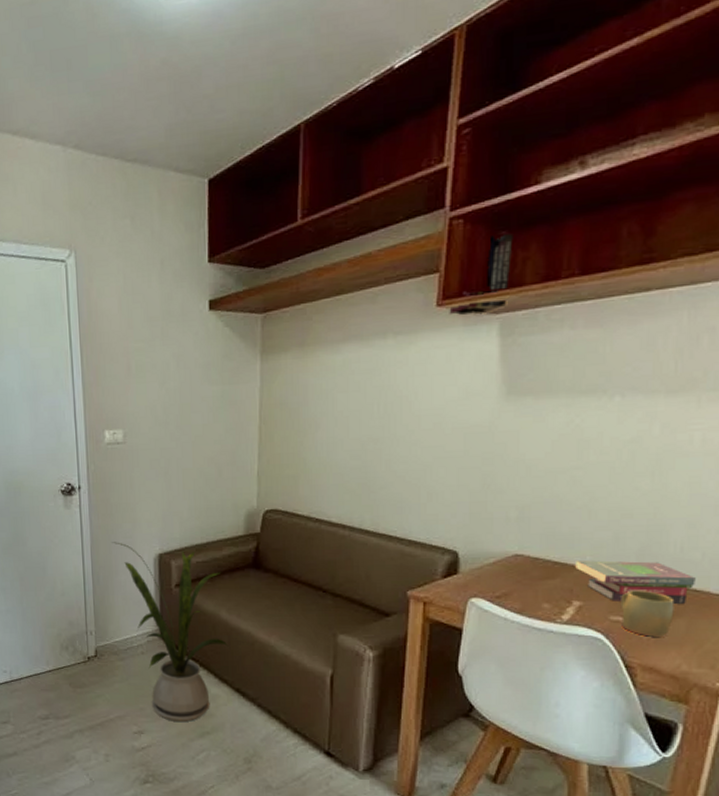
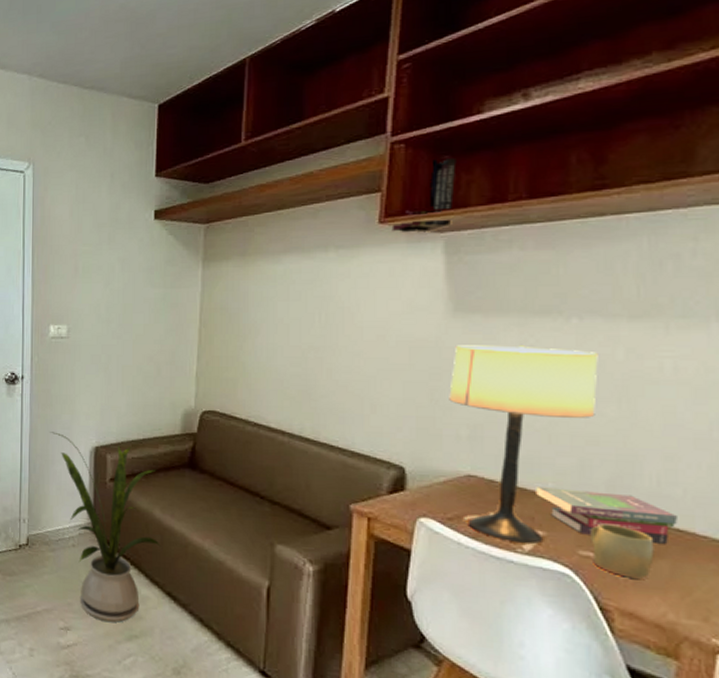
table lamp: none [500,425,637,615] -> present [449,345,598,545]

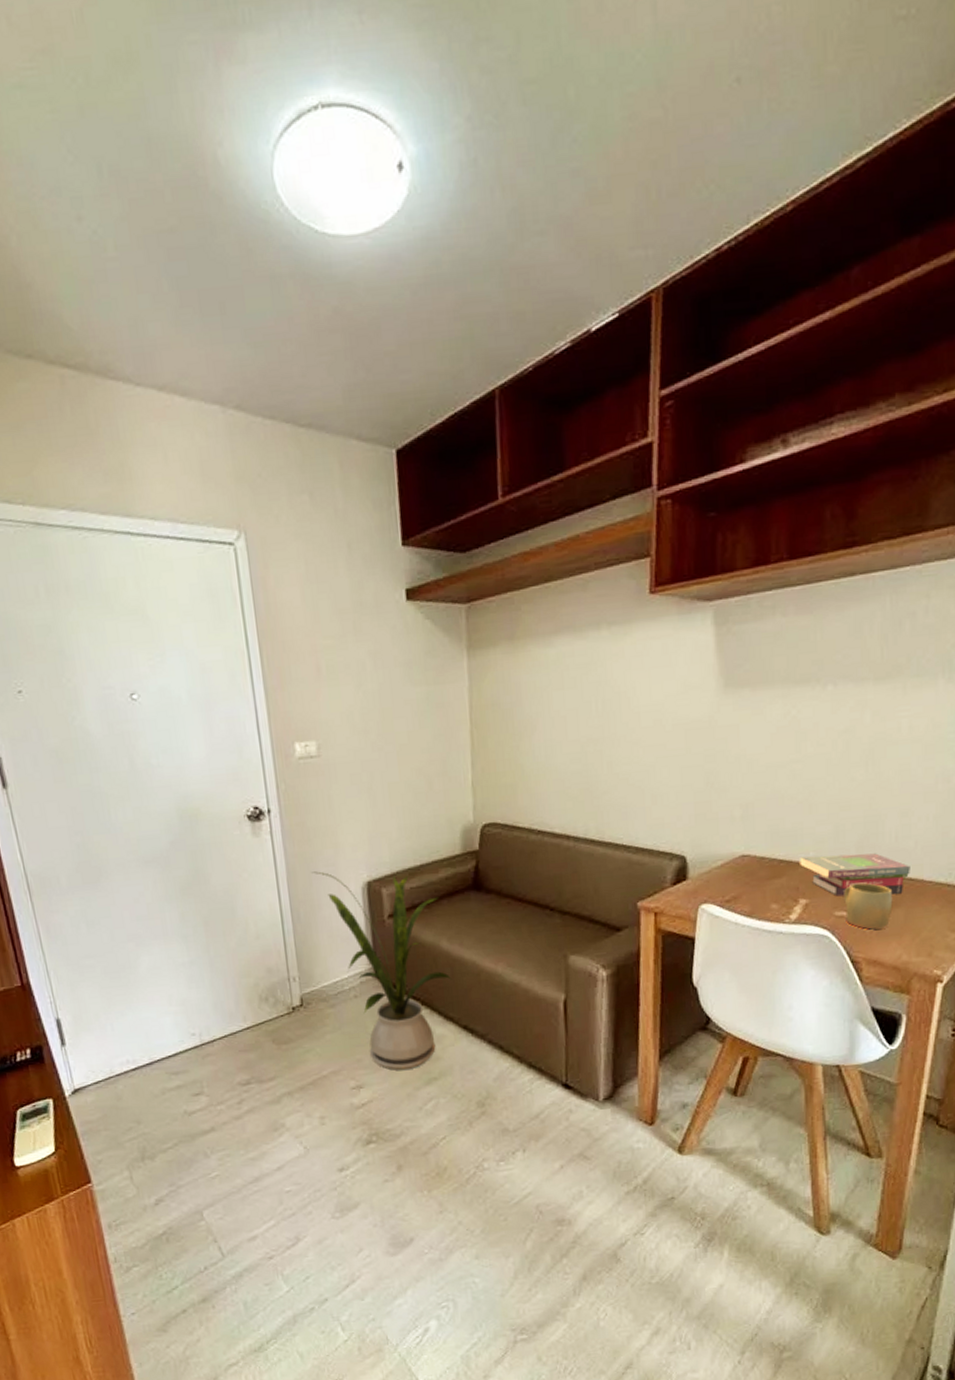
books: present [391,158,457,233] -> none [662,515,722,603]
table lamp: present [449,345,598,545] -> none [723,717,850,915]

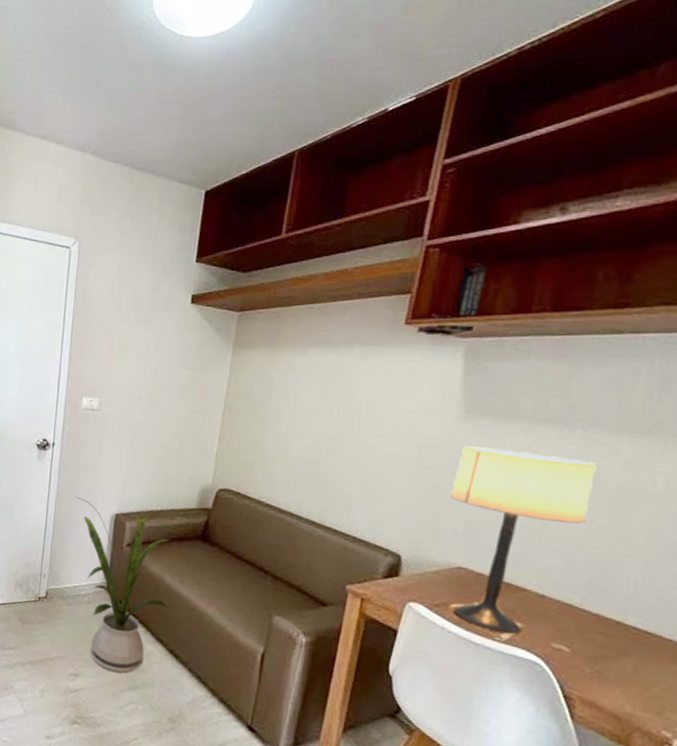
books: none [662,515,722,603] -> present [416,266,488,337]
table lamp: none [723,717,850,915] -> present [450,446,597,635]
books: present [800,853,910,897] -> none [520,583,648,644]
mug: present [844,882,893,930] -> none [563,621,623,674]

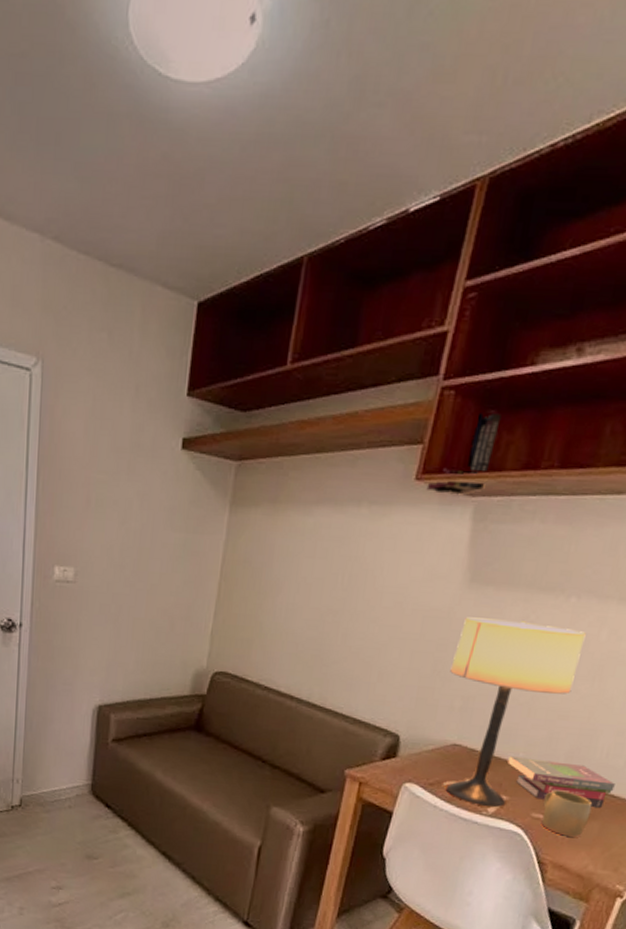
house plant: present [75,497,171,674] -> none [50,687,162,881]
books: none [520,583,648,644] -> present [507,756,615,808]
mug: none [563,621,623,674] -> present [541,790,593,837]

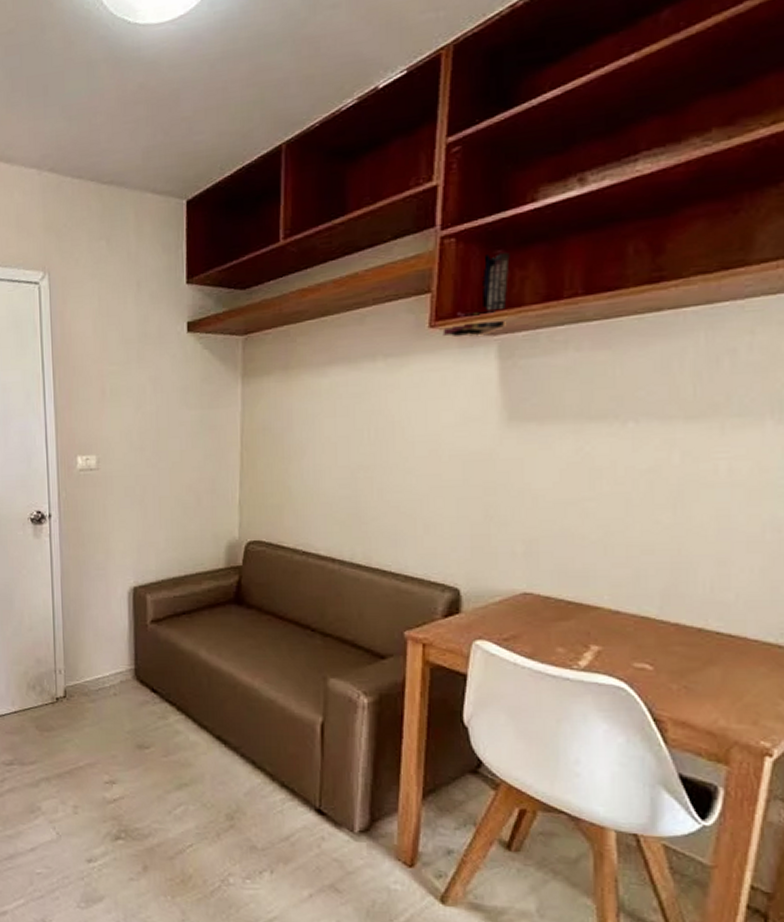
table lamp: present [443,617,586,808] -> none [504,453,654,660]
books: present [507,756,615,808] -> none [592,600,730,650]
mug: present [541,790,593,837] -> none [645,634,707,687]

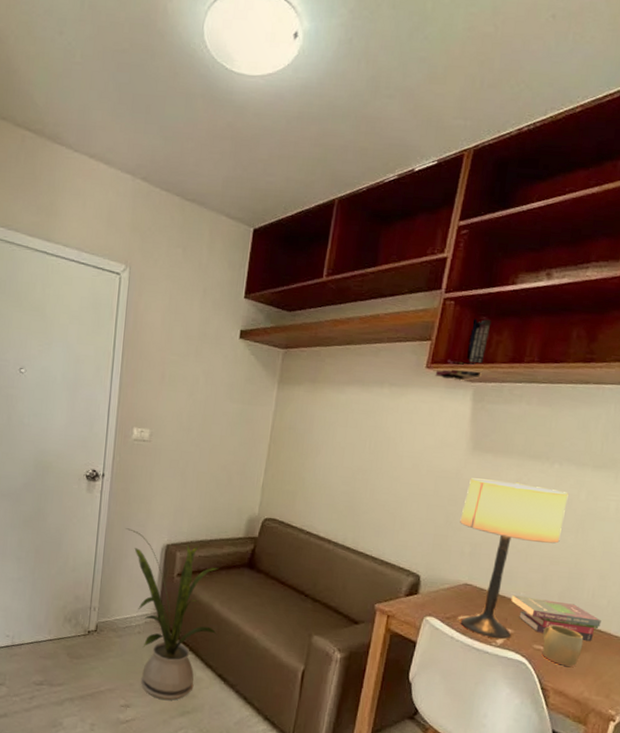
house plant: none [83,574,209,773] -> present [125,528,220,701]
table lamp: none [504,453,654,660] -> present [458,478,569,640]
books: none [592,600,730,650] -> present [511,595,601,641]
mug: none [645,634,707,687] -> present [542,625,584,667]

